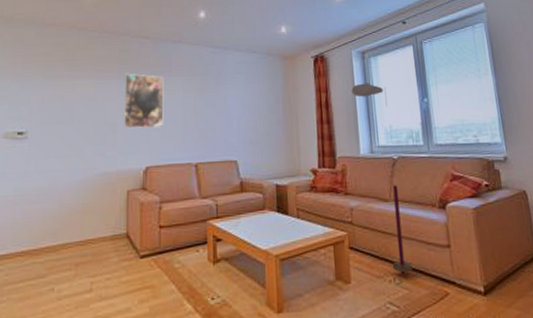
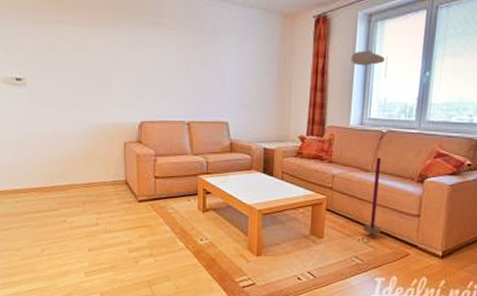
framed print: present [123,73,164,129] -> none [116,22,157,84]

